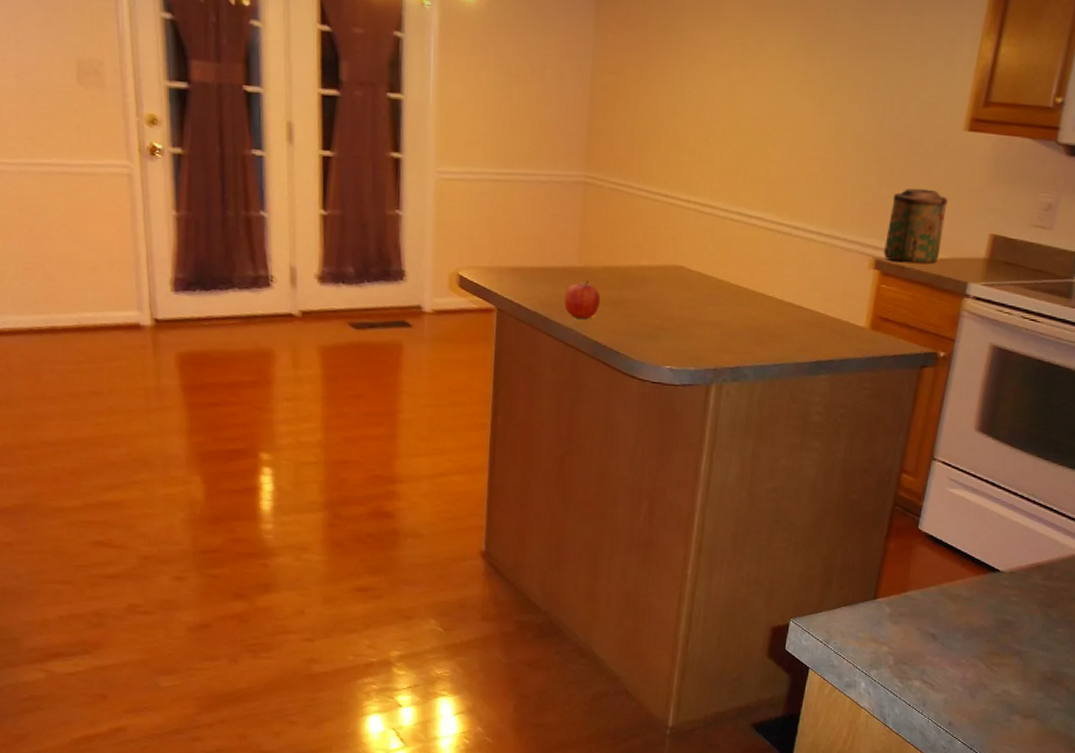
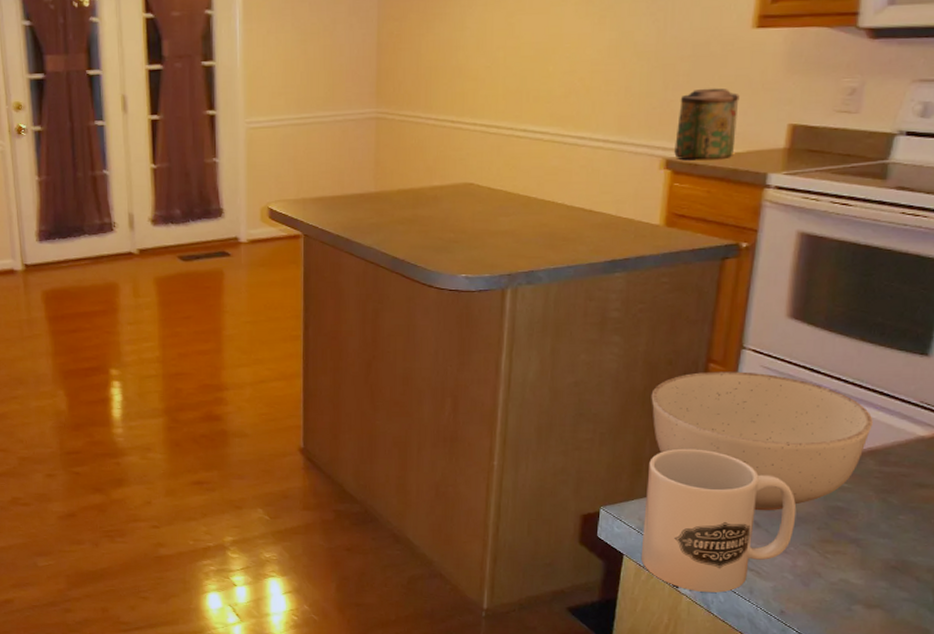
fruit: present [563,280,601,319] -> none [363,203,396,237]
mug: none [825,559,970,706] -> present [640,448,797,593]
bowl: none [845,482,1042,624] -> present [651,371,873,511]

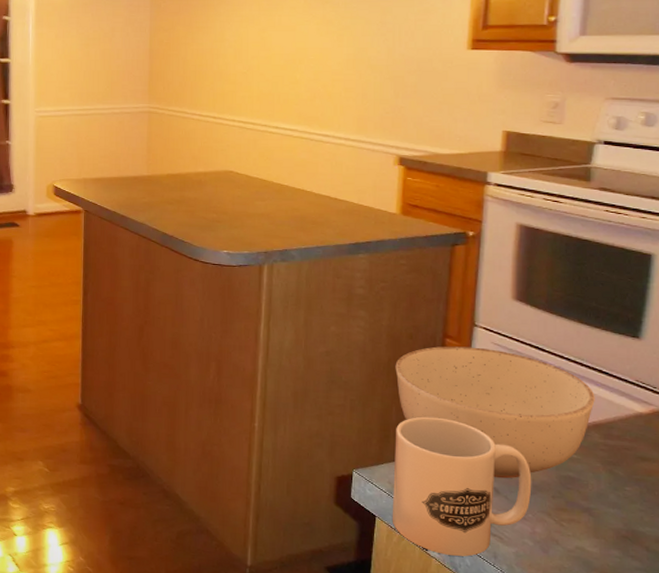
canister: present [674,88,740,161] -> none [406,98,460,159]

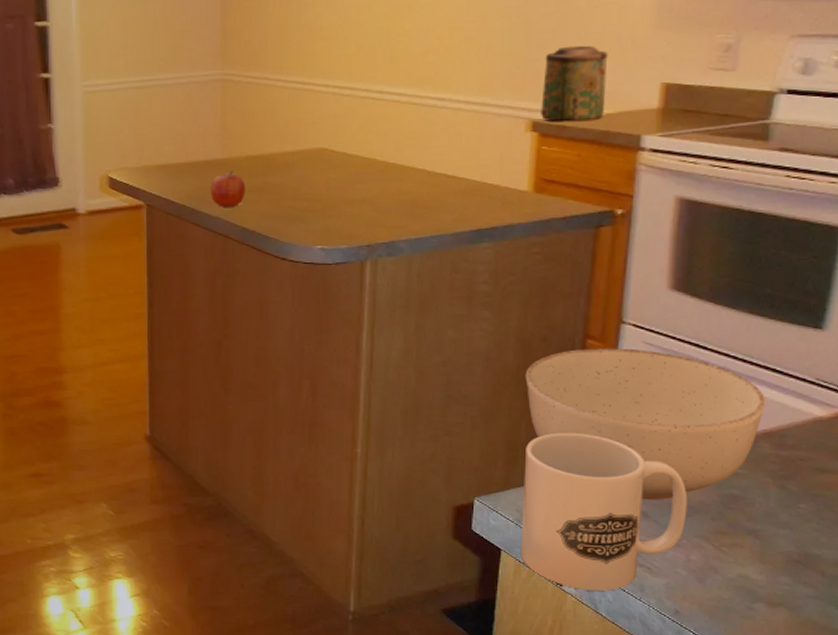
fruit: none [136,185,166,215] -> present [210,170,246,207]
canister: none [406,98,460,159] -> present [541,45,608,122]

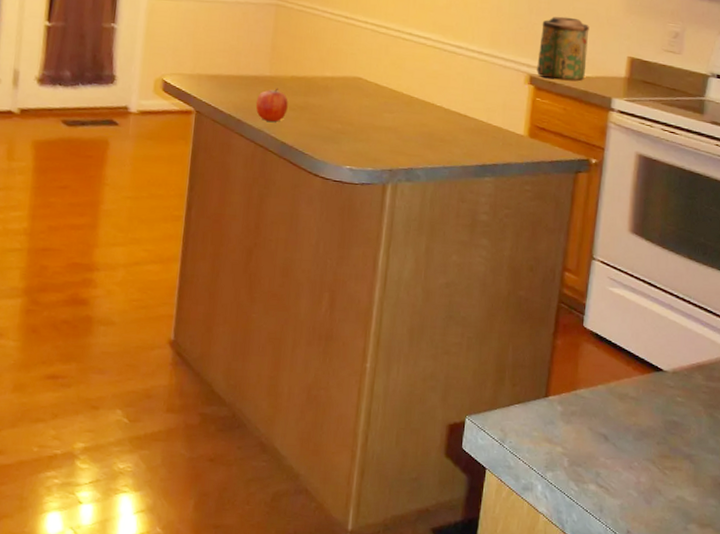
mug: present [520,432,688,591] -> none [502,356,639,511]
bowl: present [525,348,766,501] -> none [514,280,700,424]

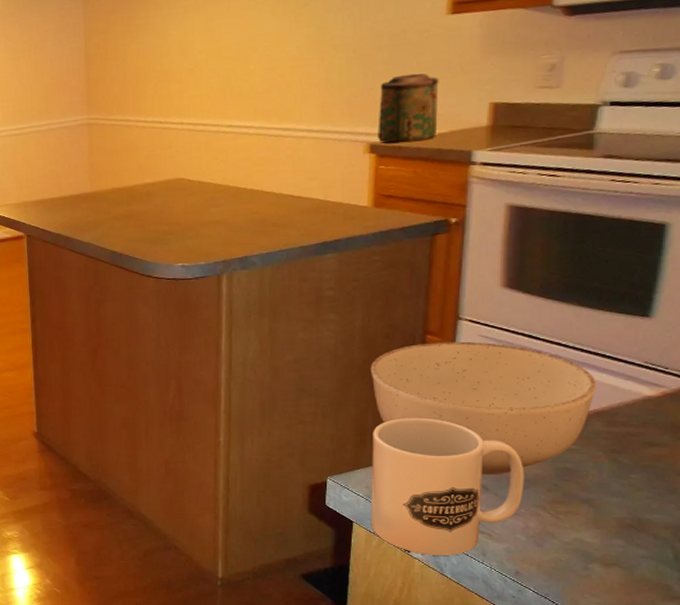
fruit: present [255,88,288,122] -> none [81,202,113,234]
mug: none [502,356,639,511] -> present [370,417,525,556]
bowl: none [514,280,700,424] -> present [370,341,597,475]

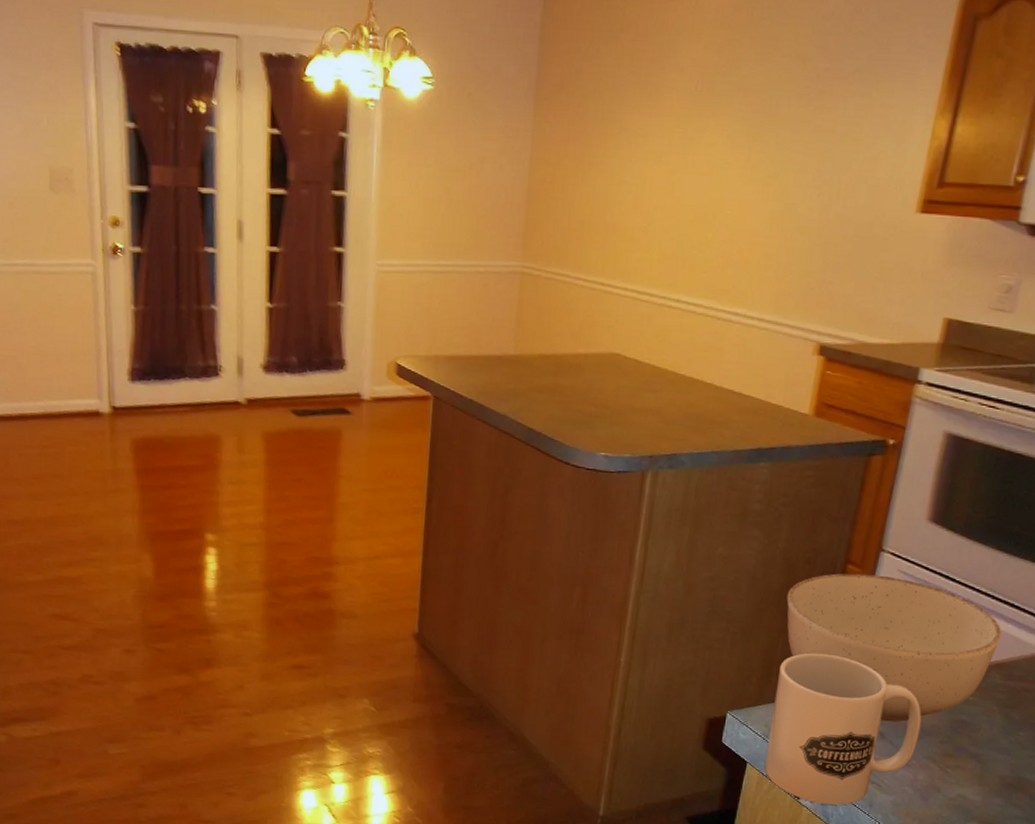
canister: present [378,73,439,144] -> none [829,272,899,350]

